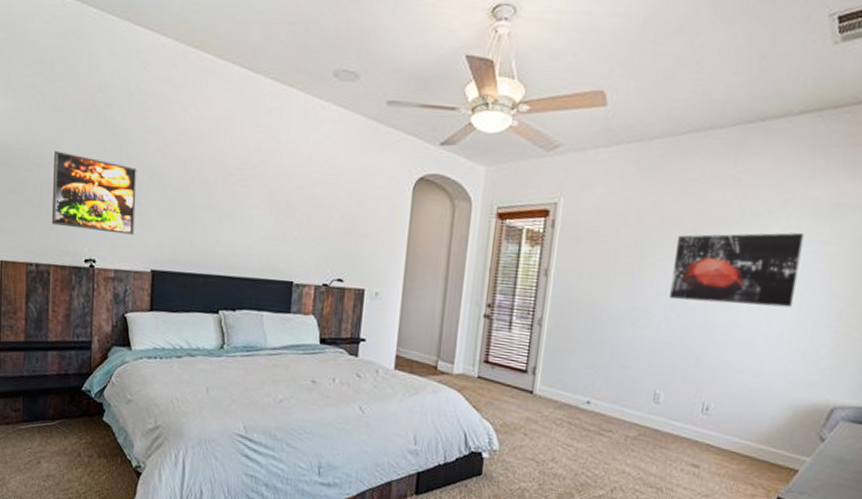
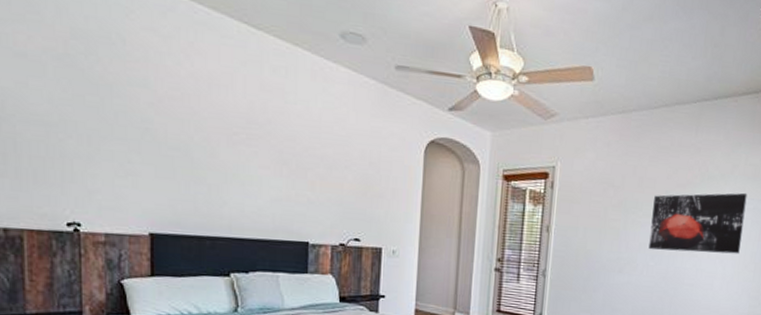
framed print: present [51,150,137,235] -> none [19,101,127,196]

